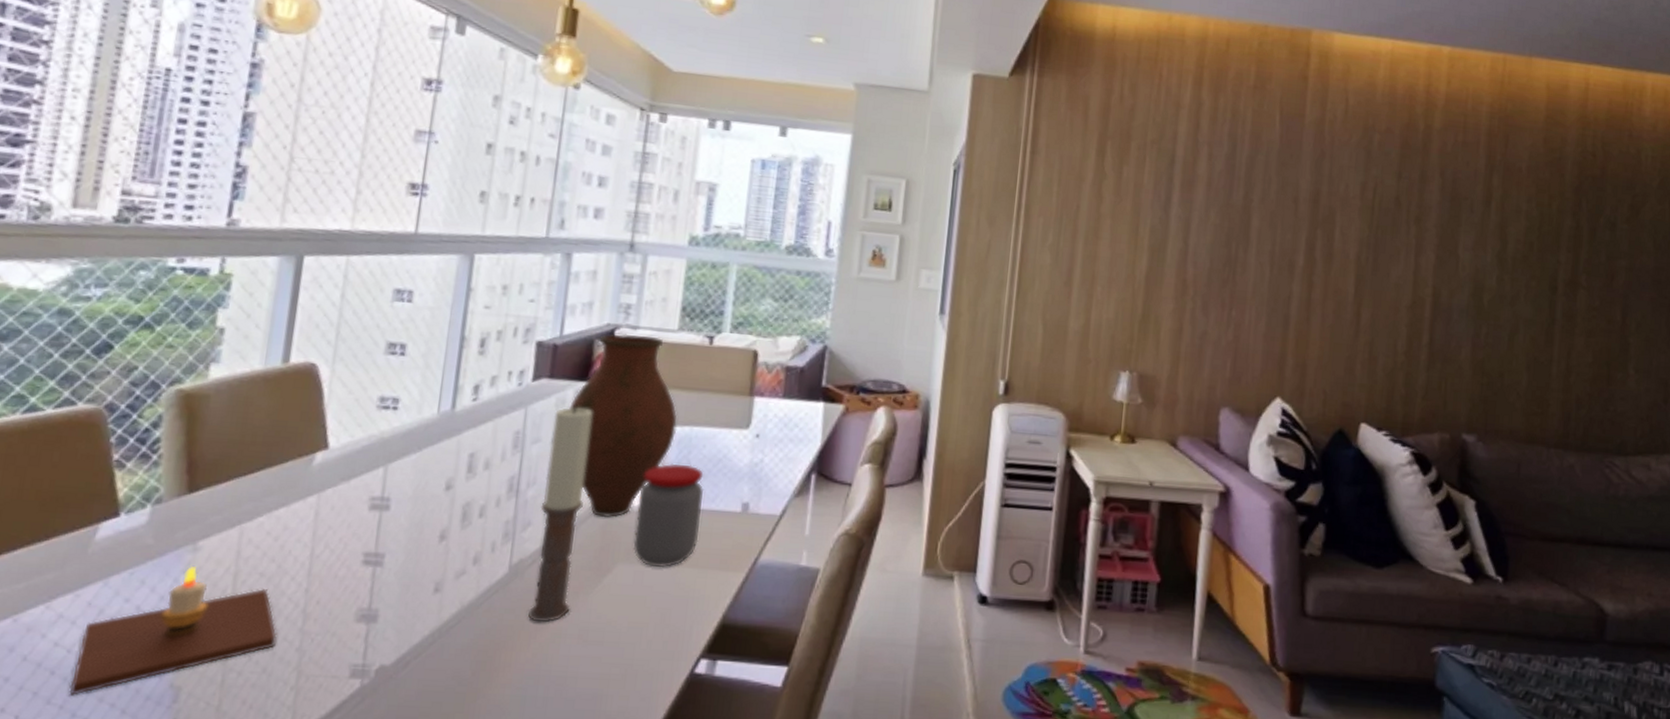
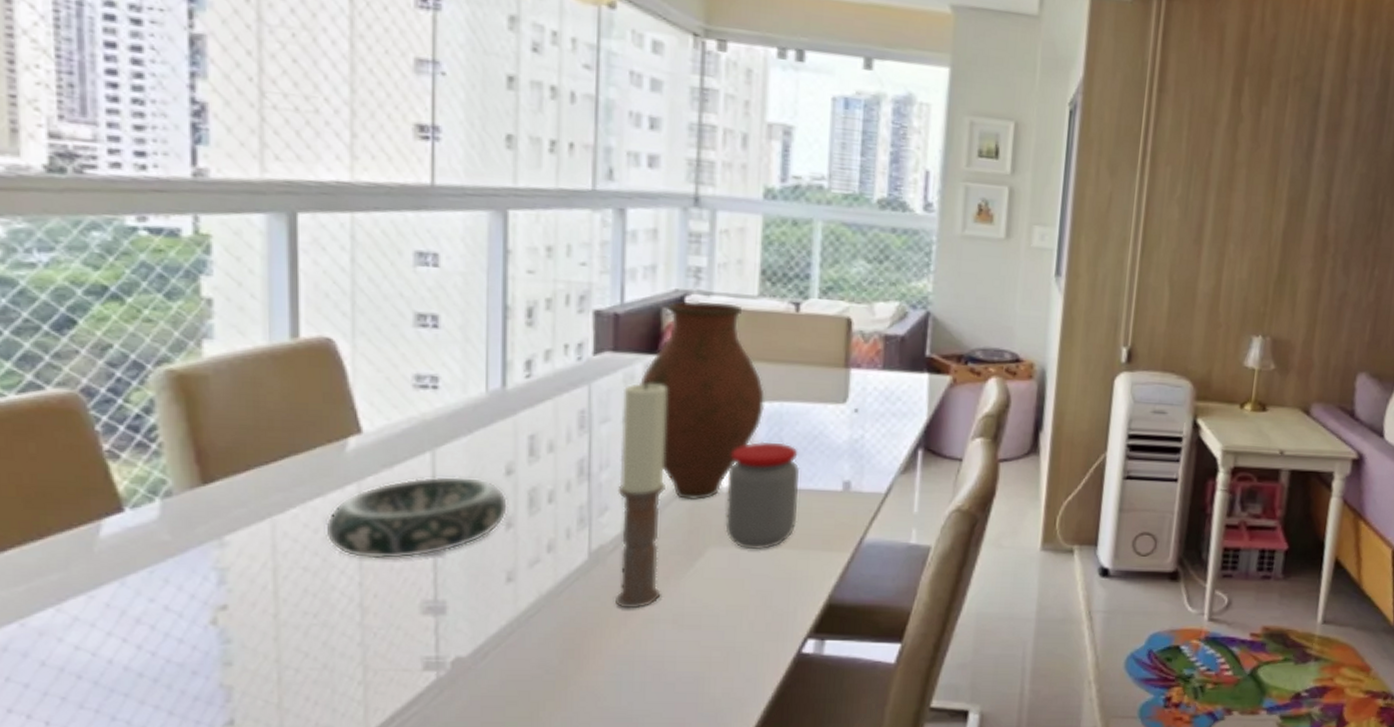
candle: present [69,565,277,696] -> none [103,561,334,699]
decorative bowl: none [283,489,445,568] -> present [324,475,509,560]

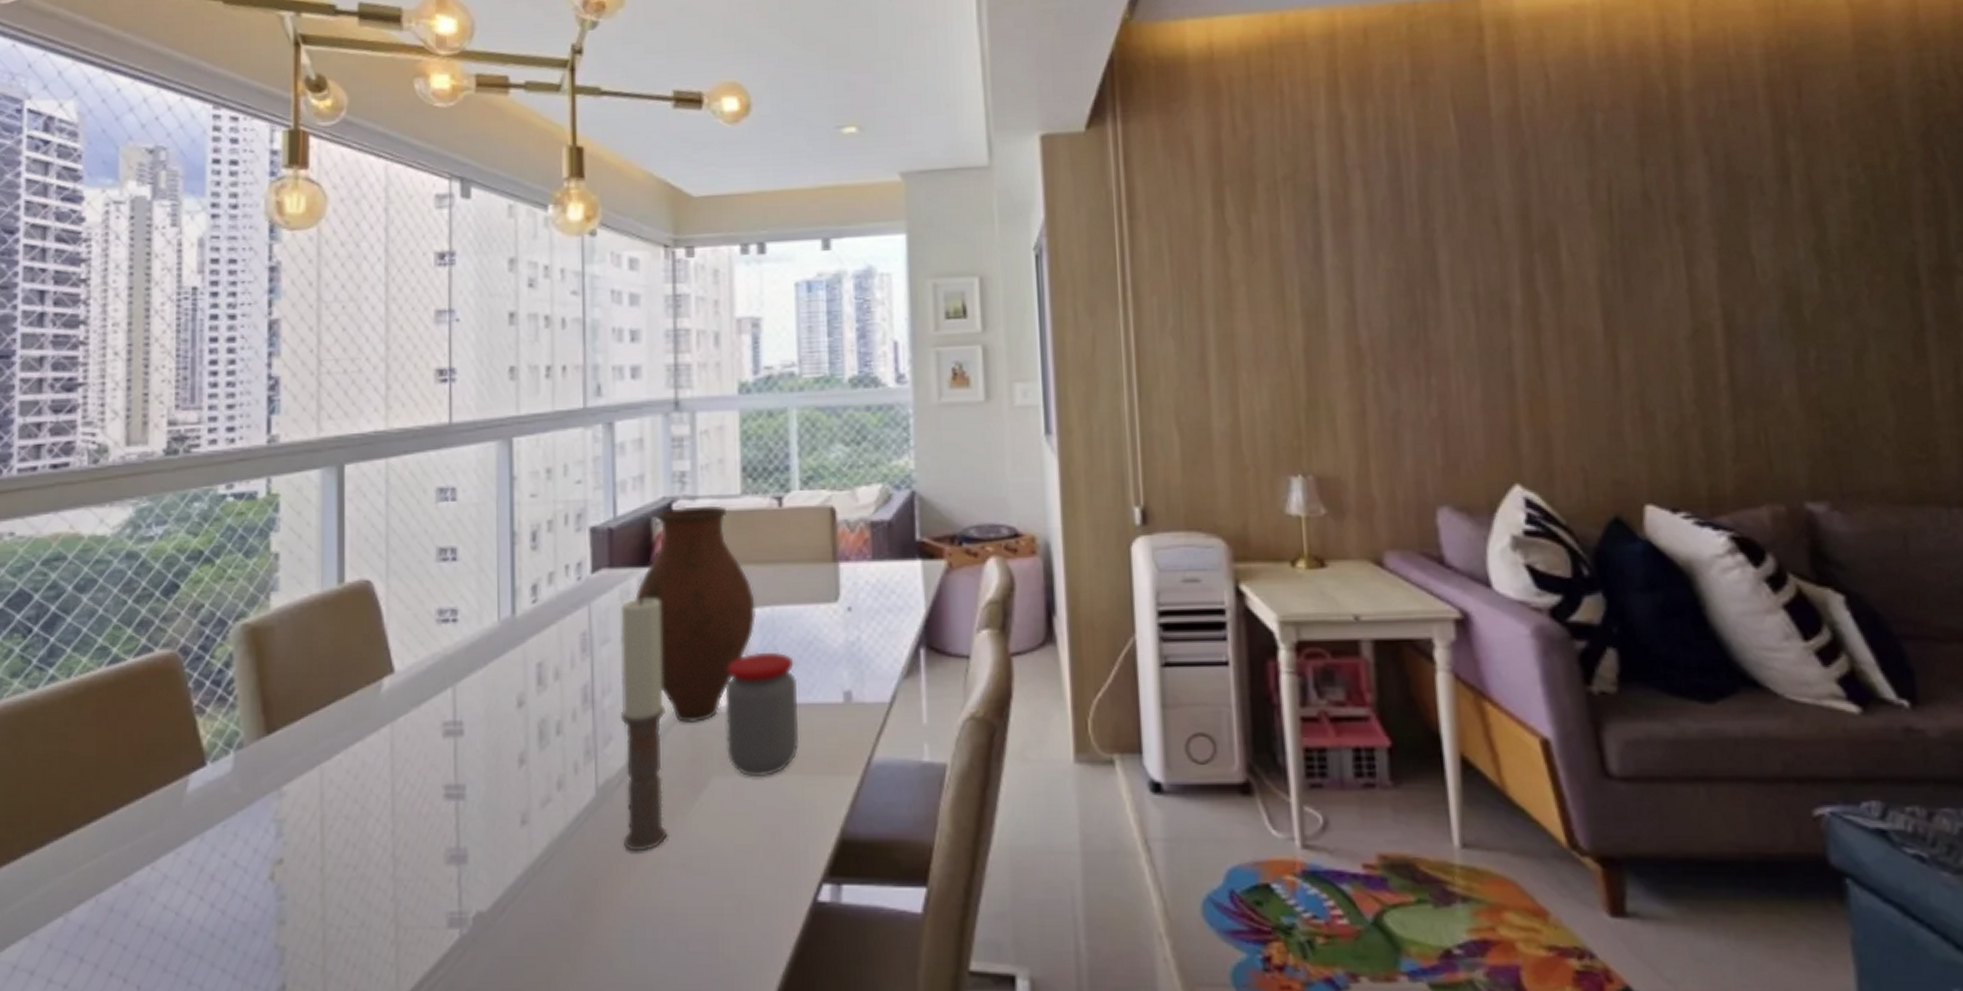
decorative bowl: present [324,475,509,560] -> none [363,711,521,805]

